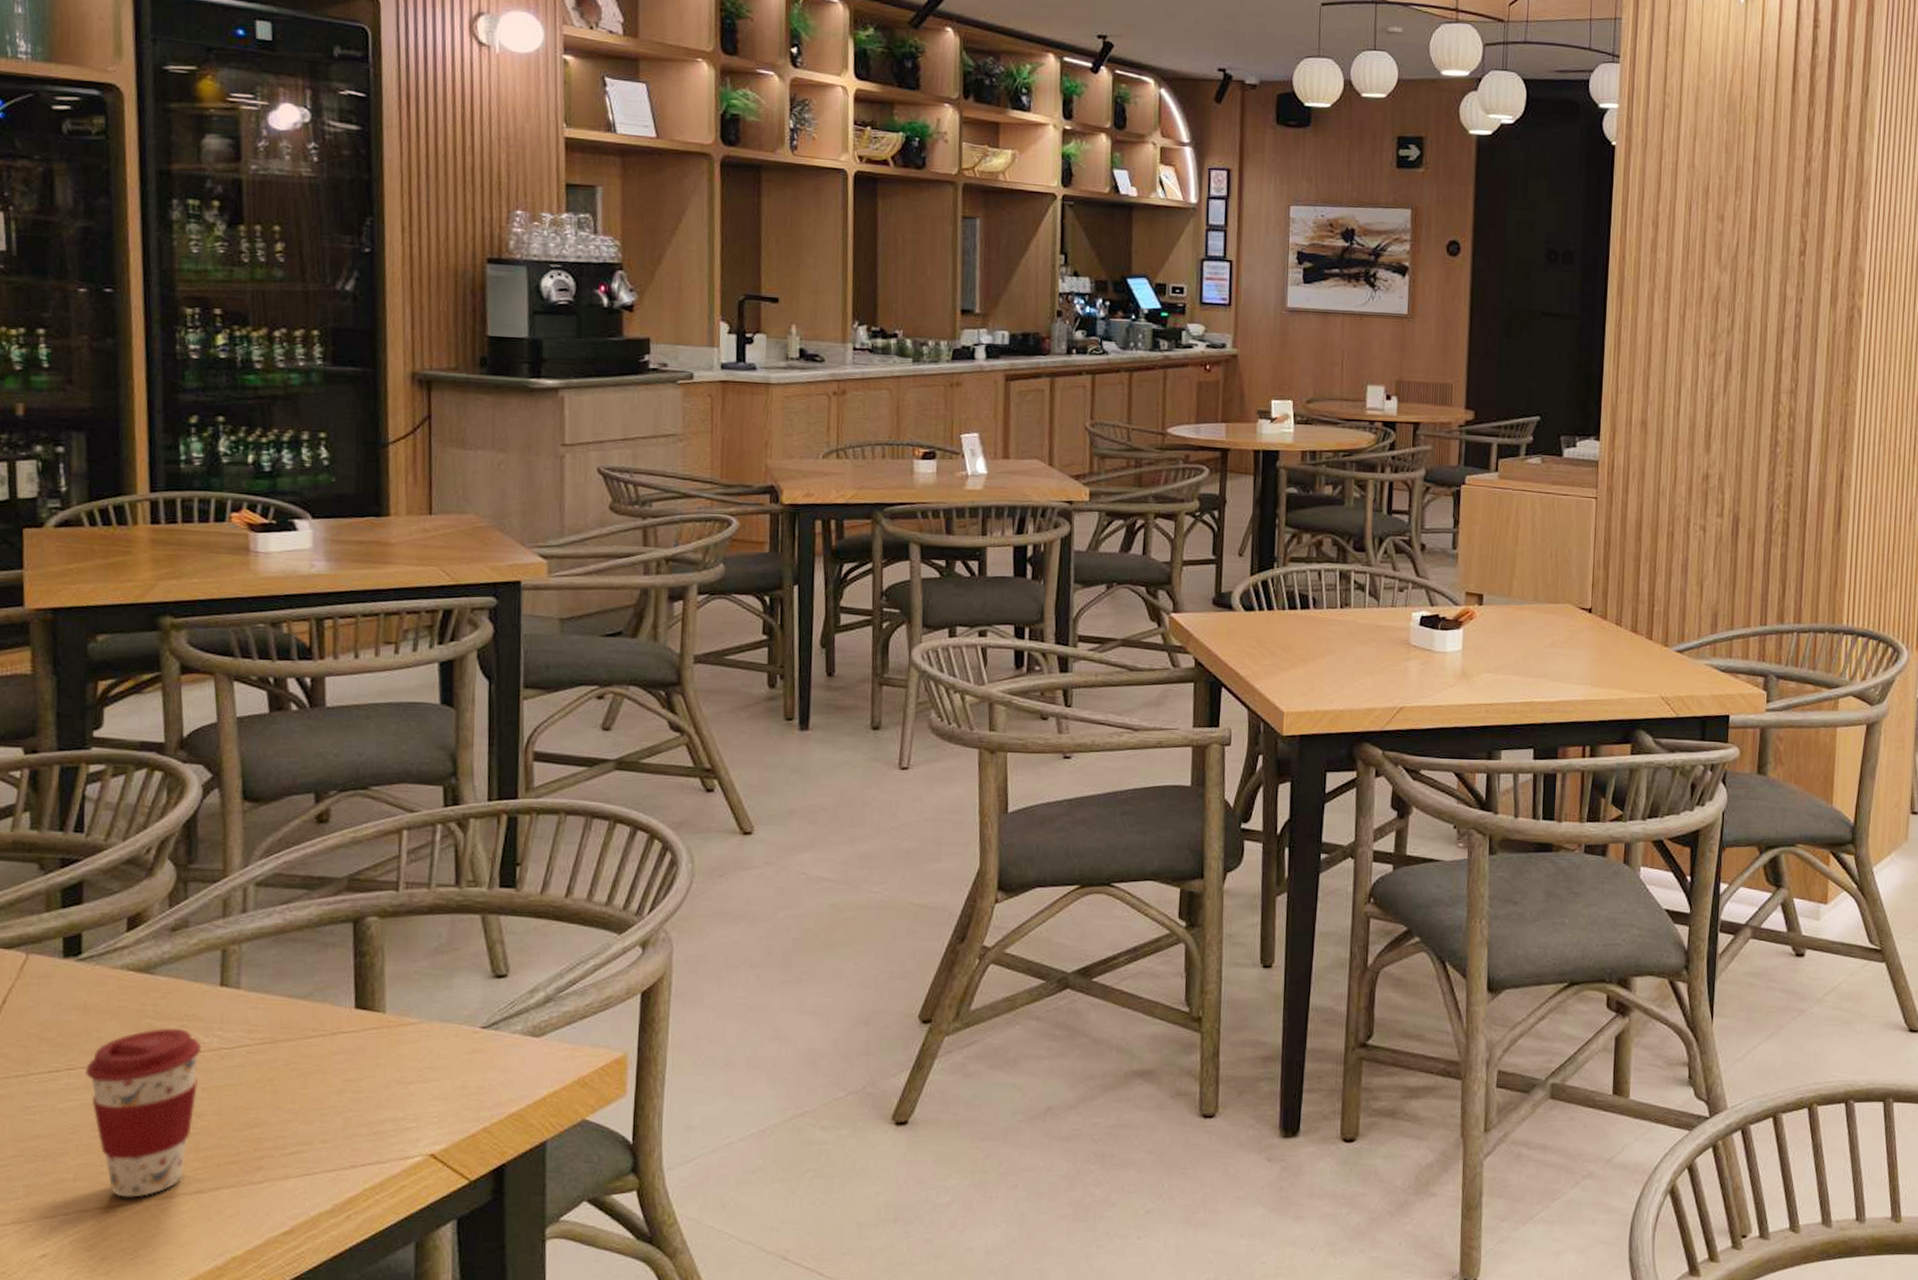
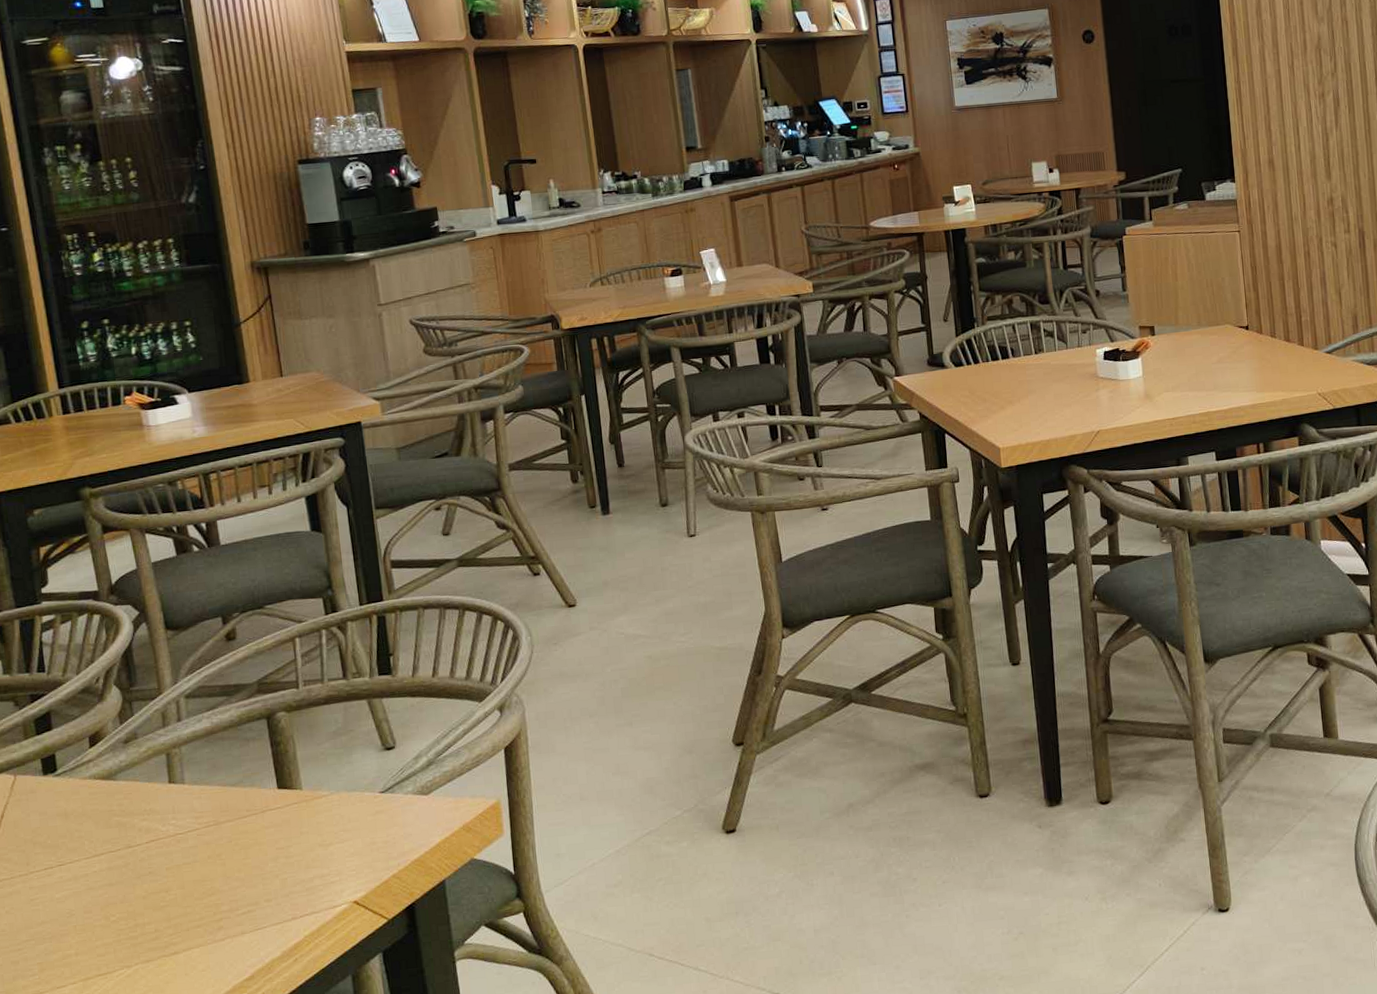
coffee cup: present [86,1028,202,1198] -> none [73,821,163,964]

